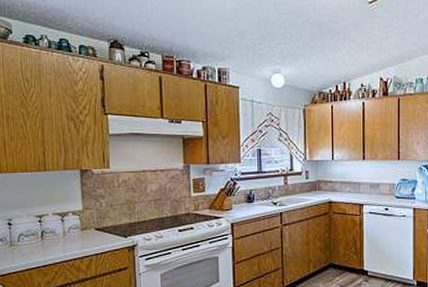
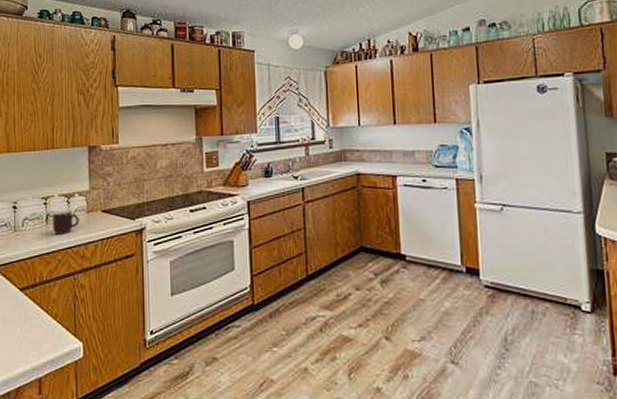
mug: none [47,227,74,249] -> present [52,210,79,235]

